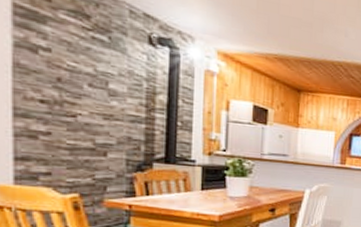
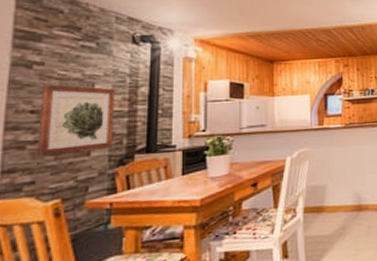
wall art: none [52,74,131,152] -> present [38,84,115,156]

